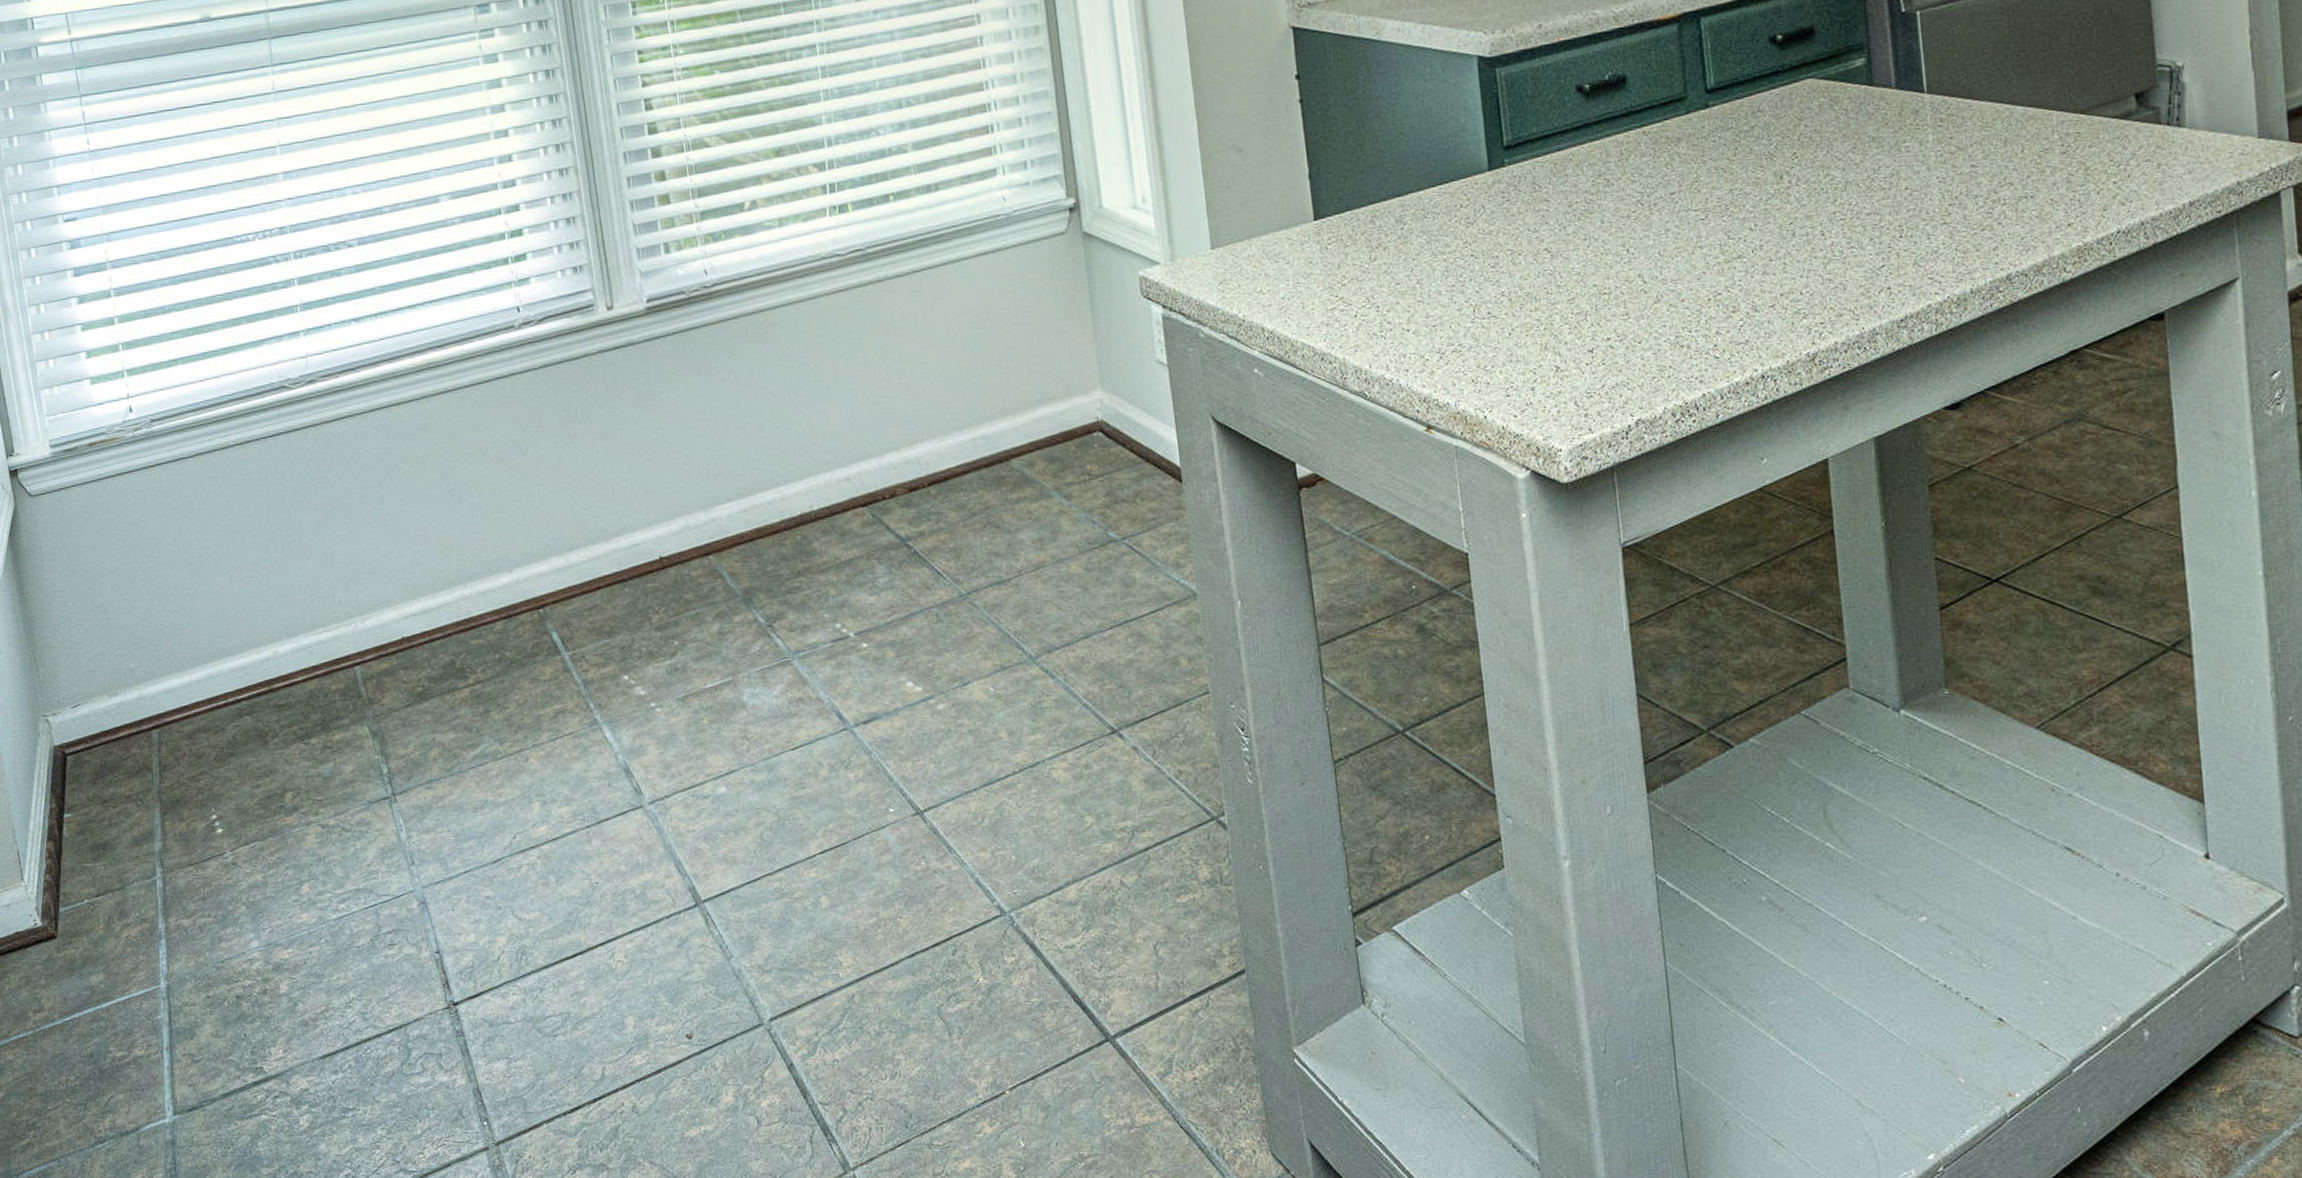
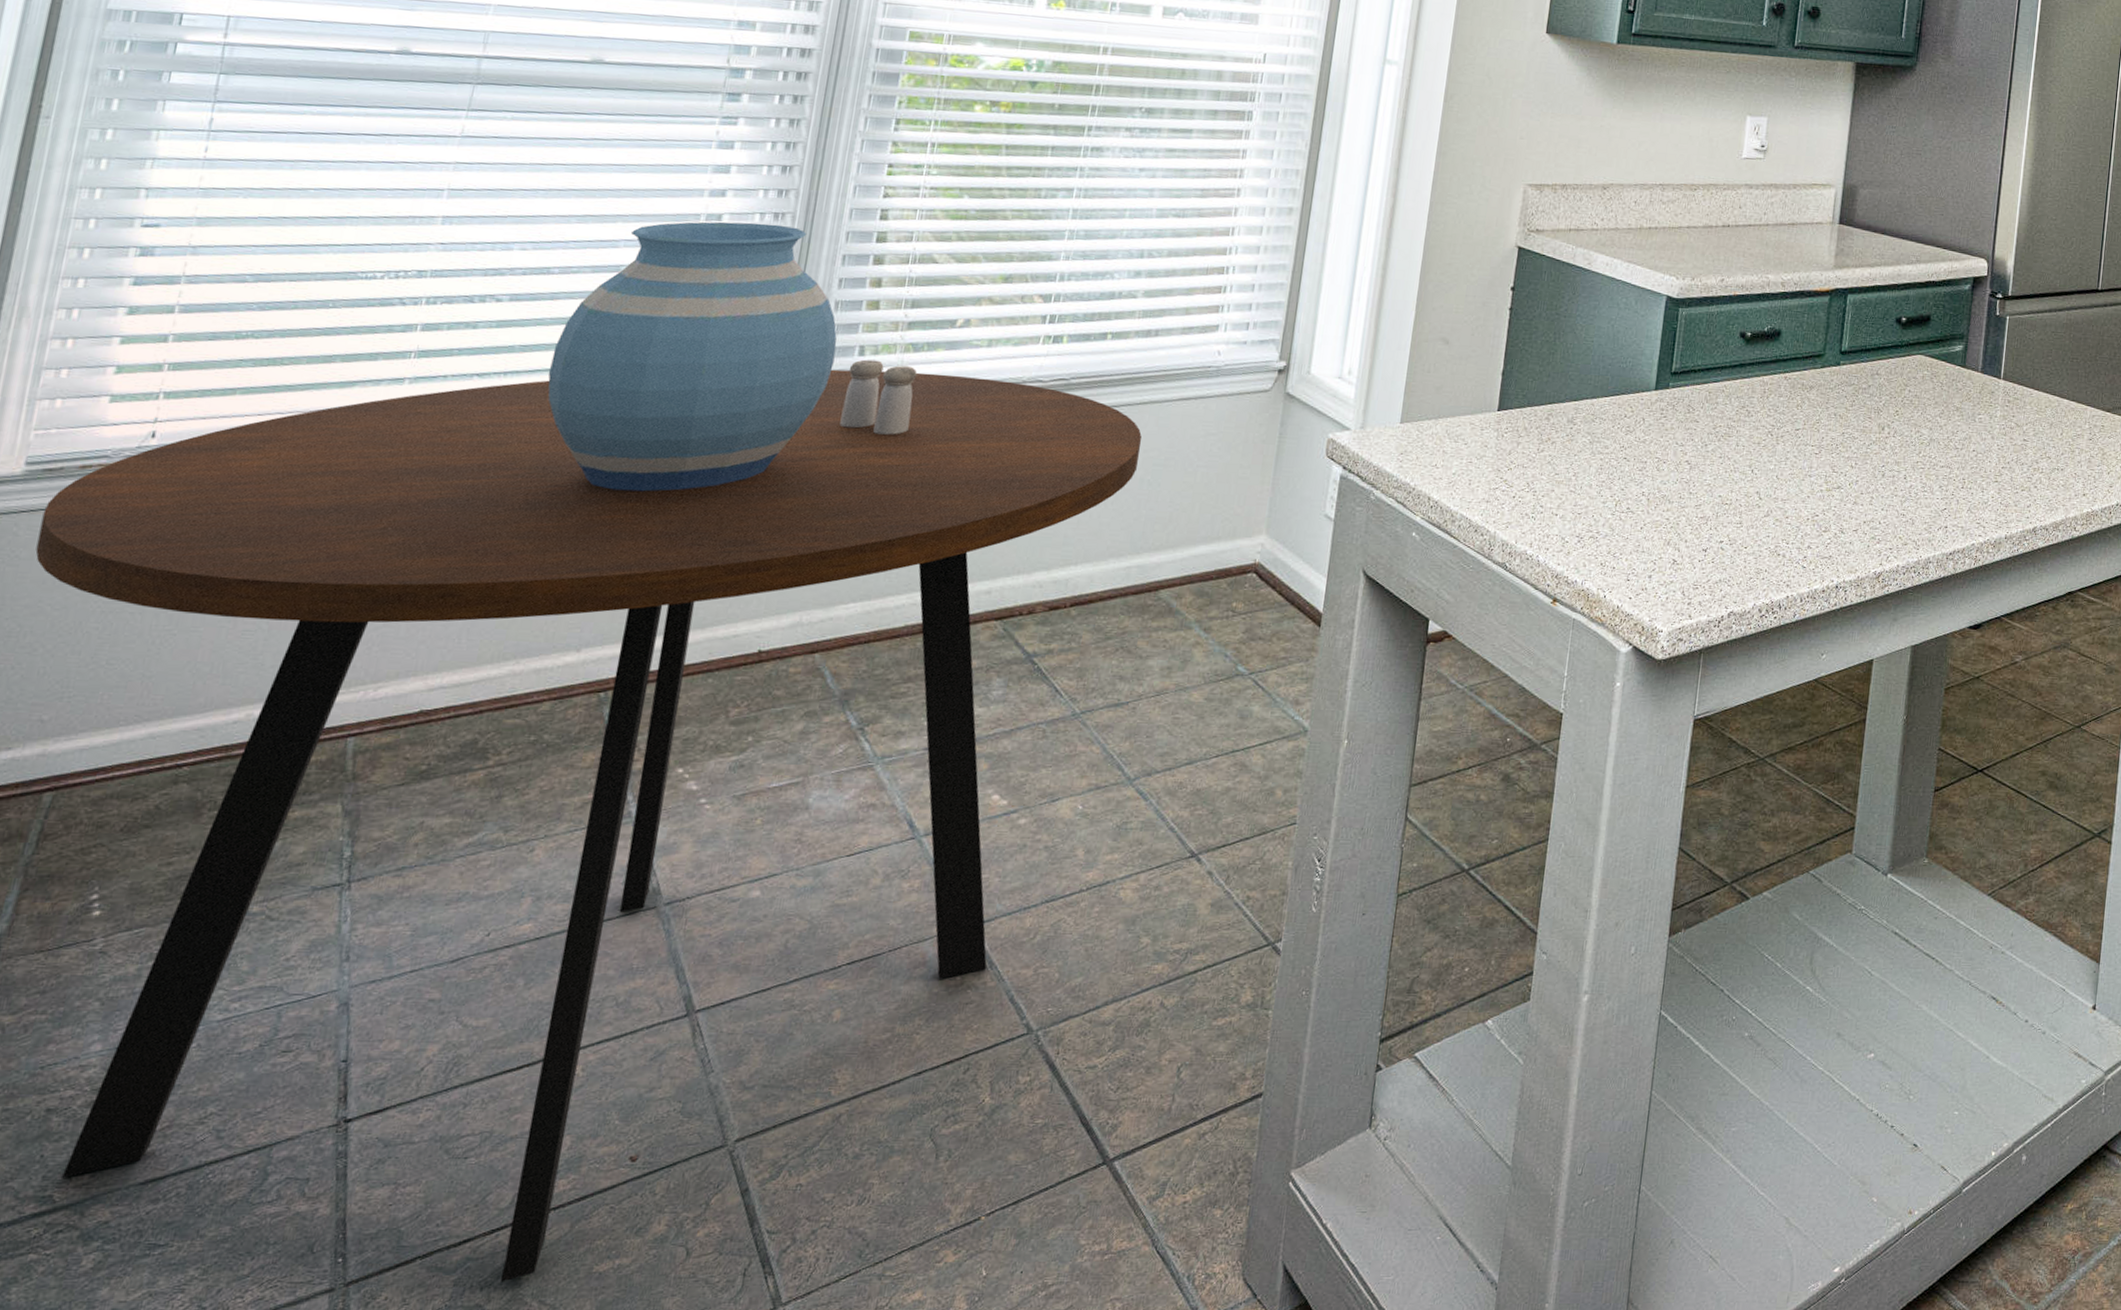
dining table: none [75,259,955,1145] -> present [35,369,1142,1283]
vase: none [407,131,646,416] -> present [548,221,837,492]
salt and pepper shaker: none [660,255,730,332] -> present [839,359,917,436]

